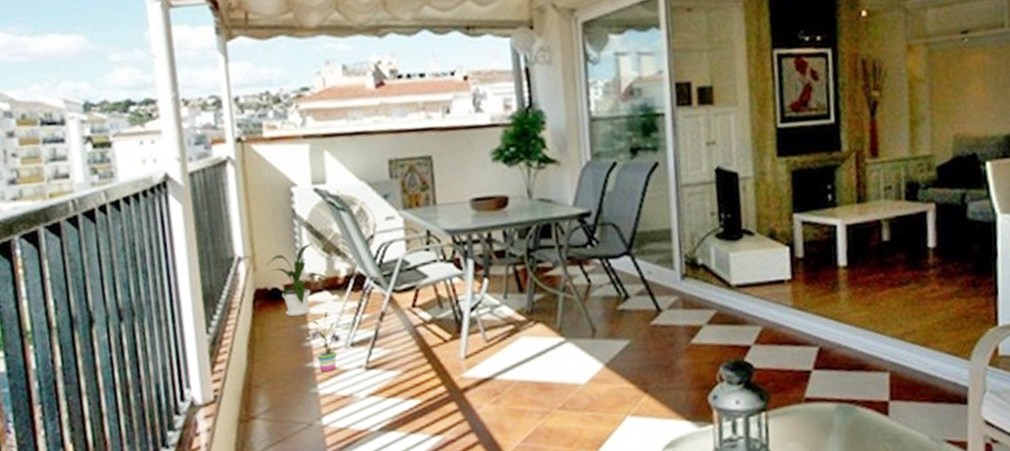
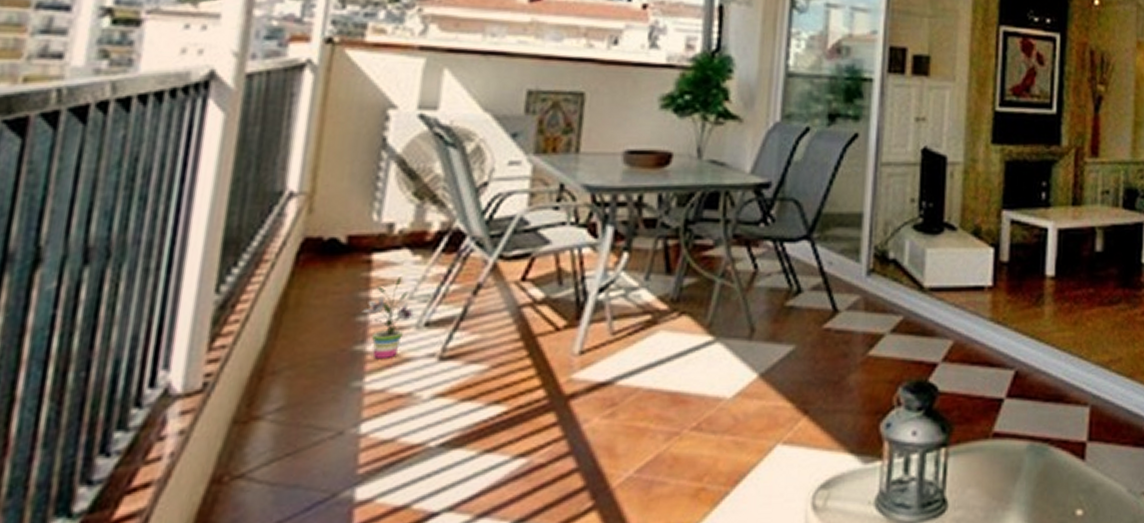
house plant: present [266,243,332,317] -> none [328,184,417,280]

